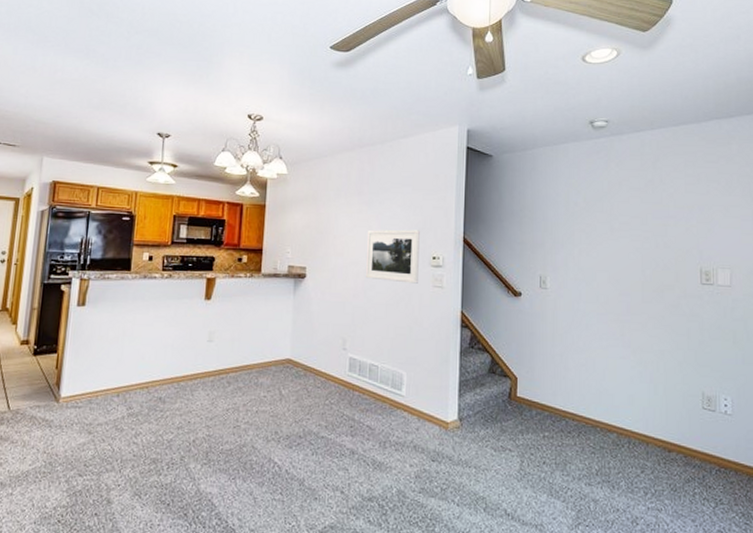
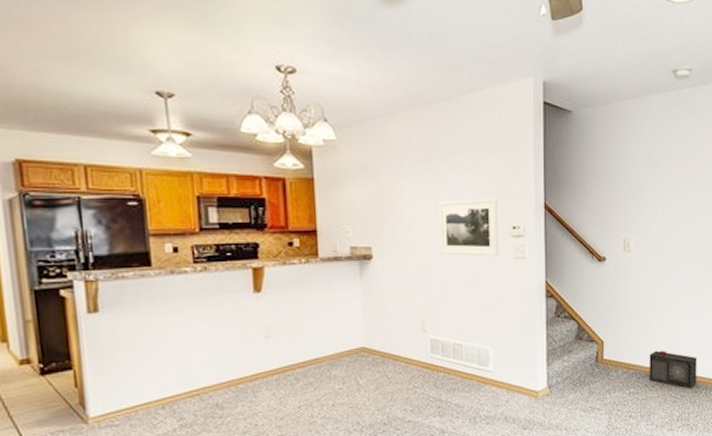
speaker: none [565,393,618,441] -> present [649,350,697,389]

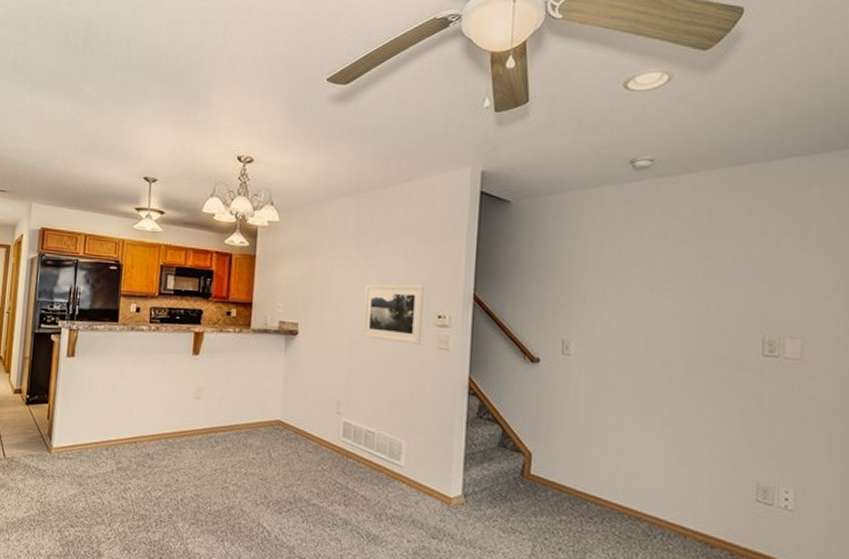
speaker: present [649,350,697,389] -> none [586,474,651,530]

